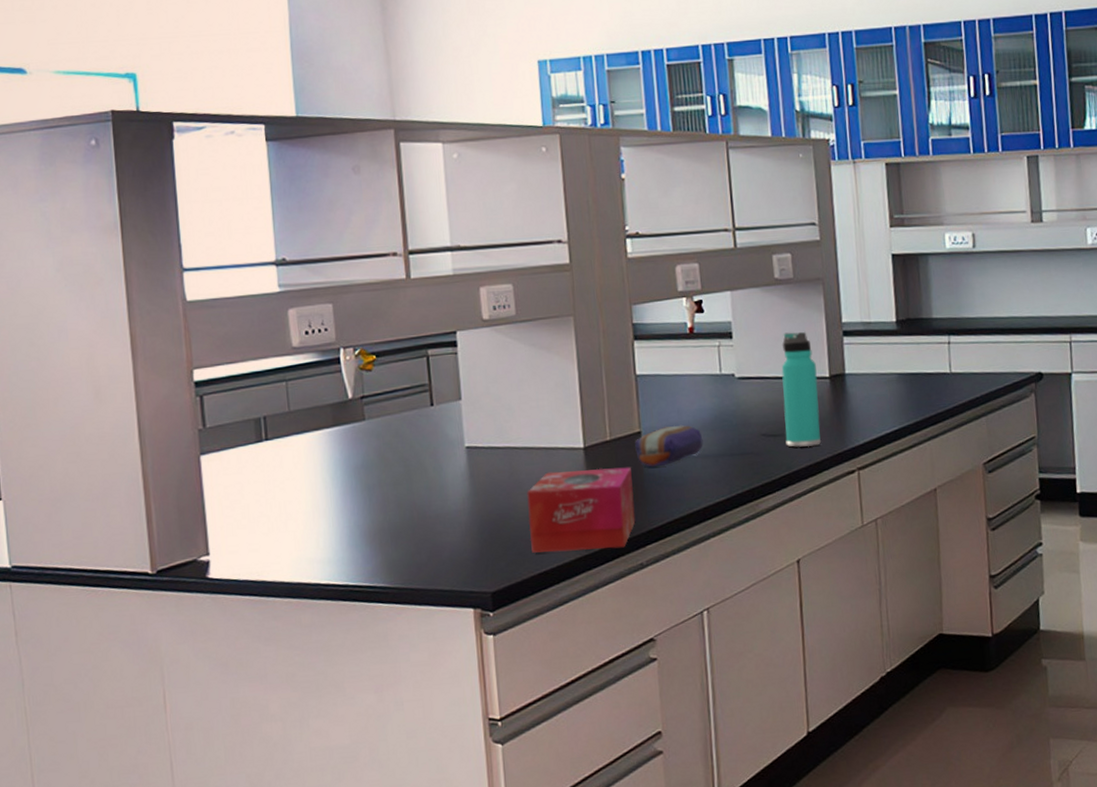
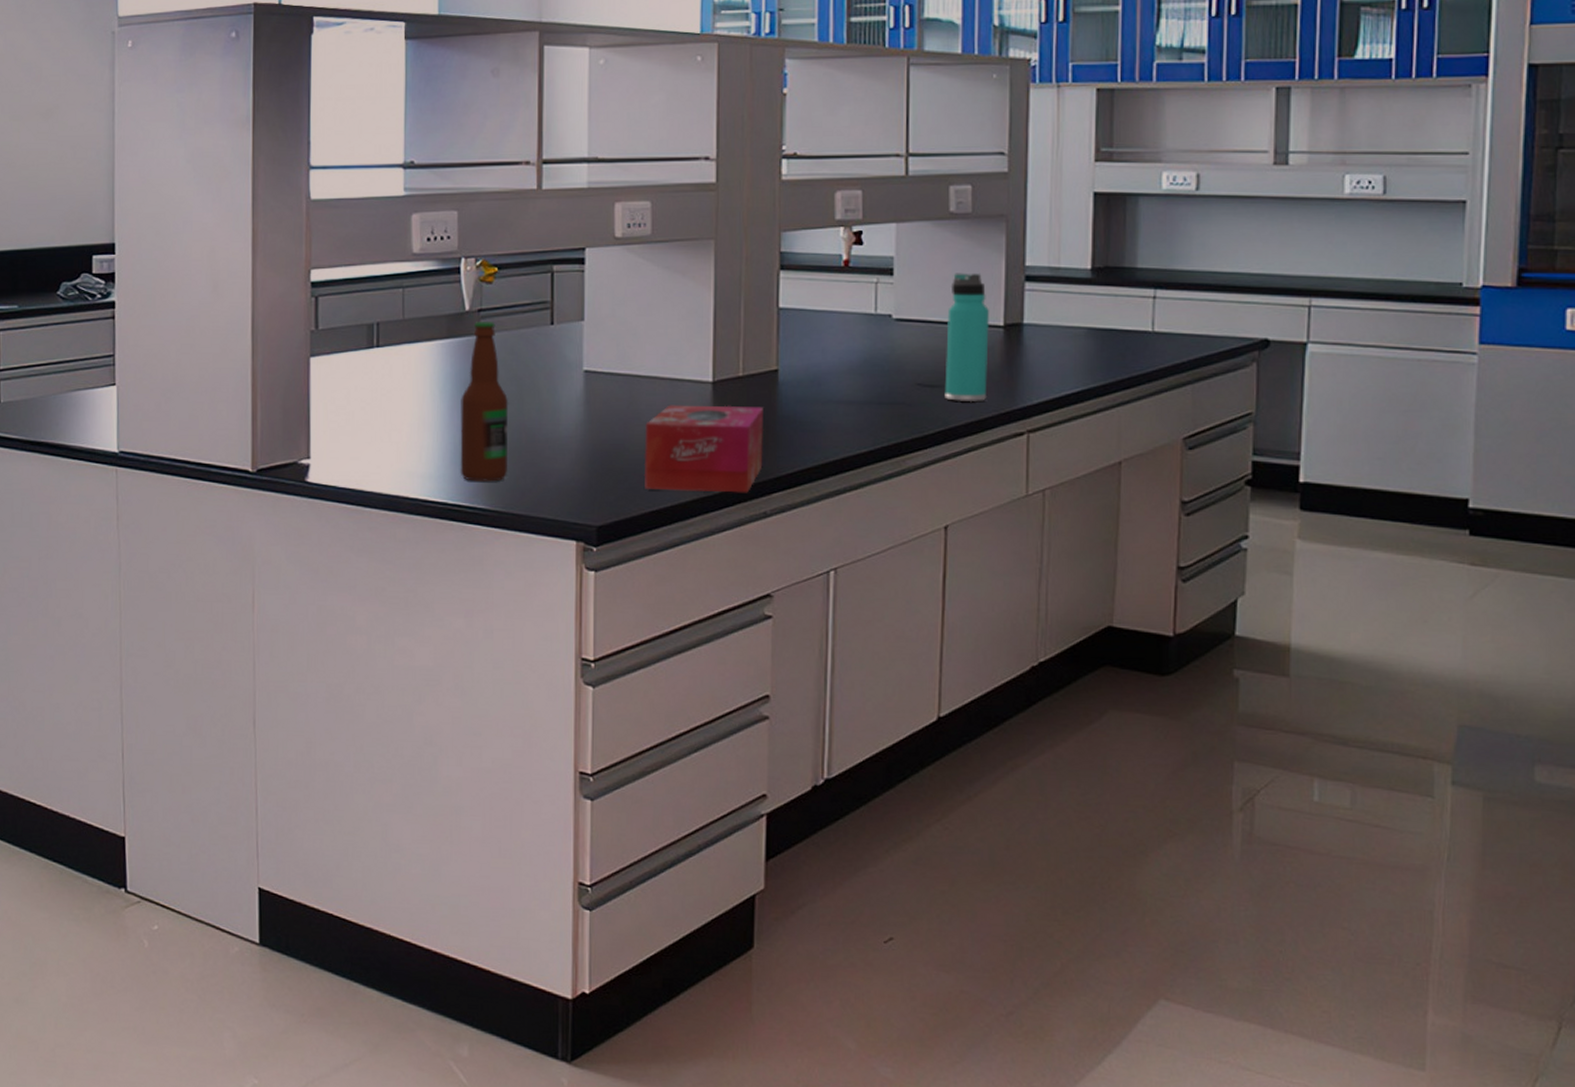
bottle: none [352,407,403,562] -> present [460,322,509,482]
pencil case: present [635,425,703,468] -> none [770,365,848,409]

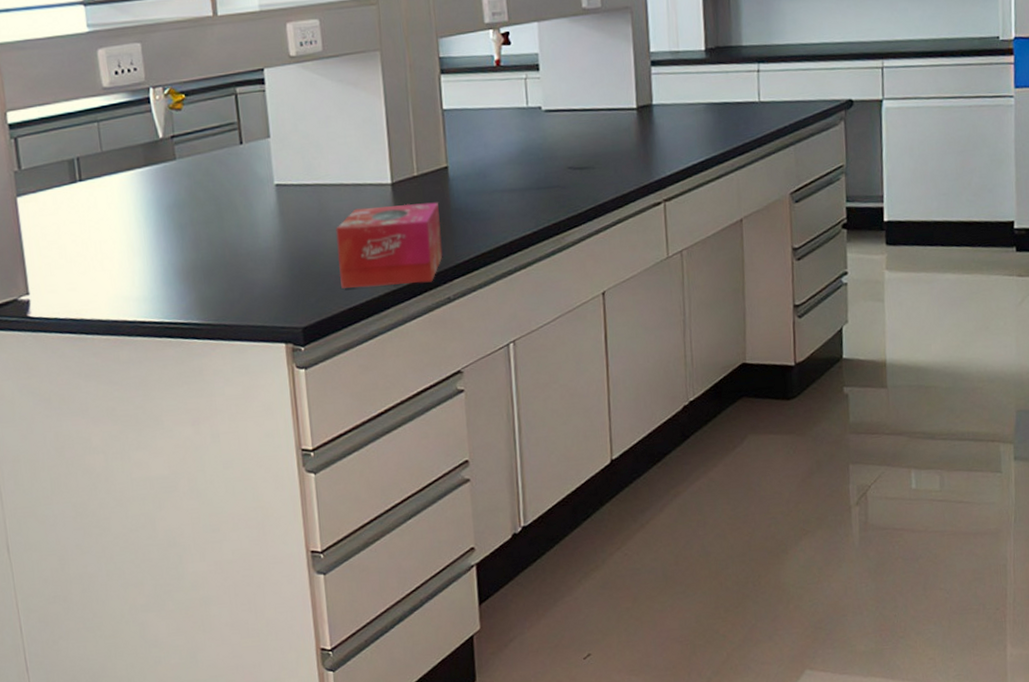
bottle: present [460,322,509,482] -> none [164,146,216,299]
thermos bottle: present [944,273,989,403] -> none [588,62,628,180]

